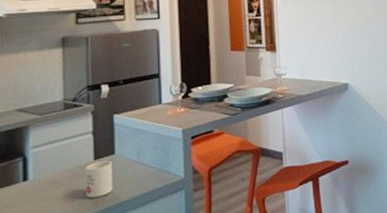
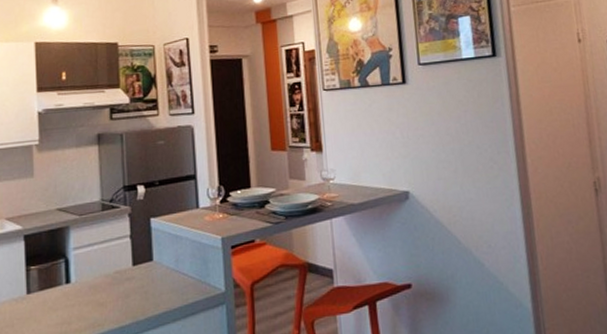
mug: present [85,160,113,198] -> none [124,267,152,306]

